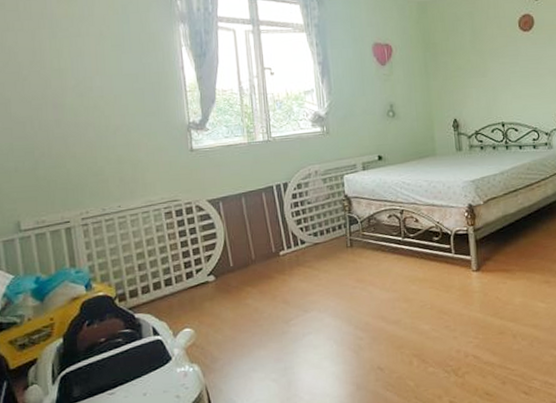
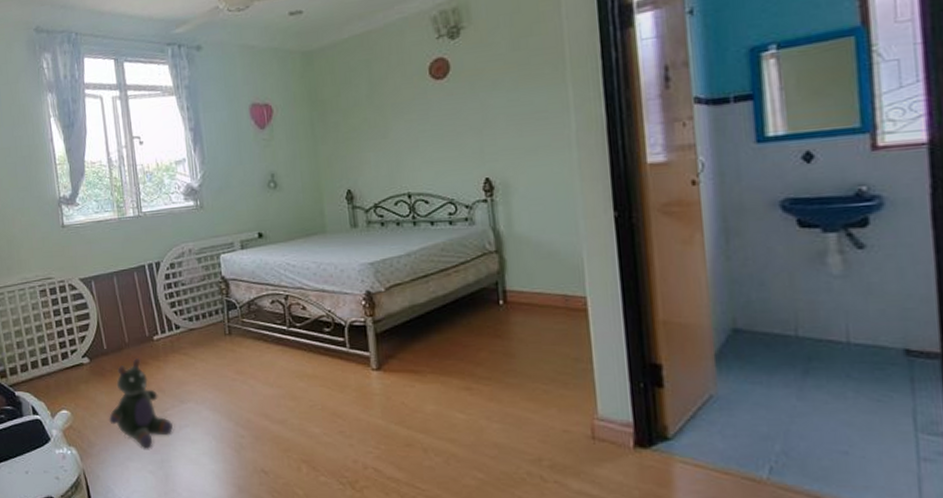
stuffed bear: none [232,273,296,359] -> present [108,358,173,449]

